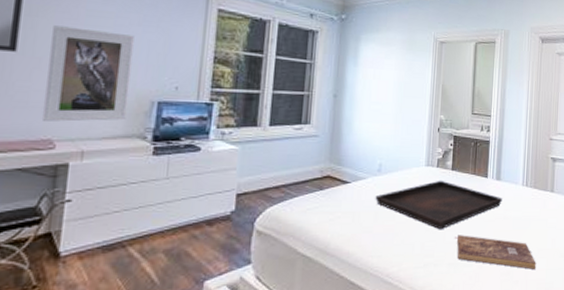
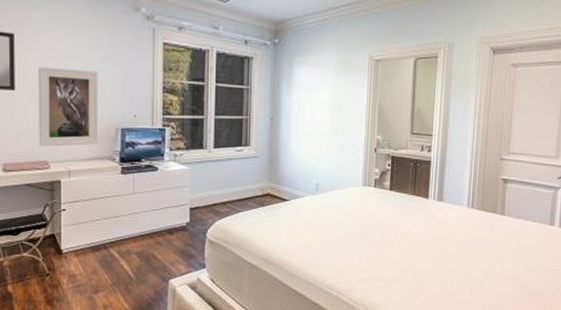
serving tray: present [375,180,502,230] -> none [313,199,445,248]
bible: present [455,235,536,270] -> none [394,253,482,291]

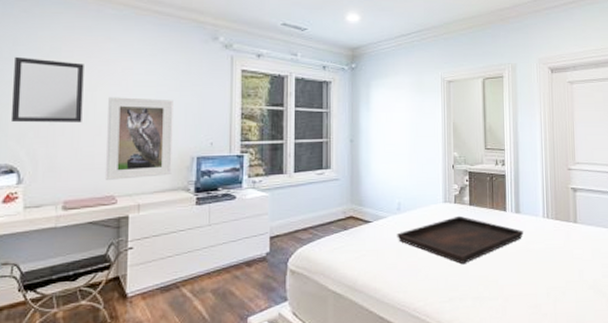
serving tray: none [313,199,445,248] -> present [397,215,523,265]

